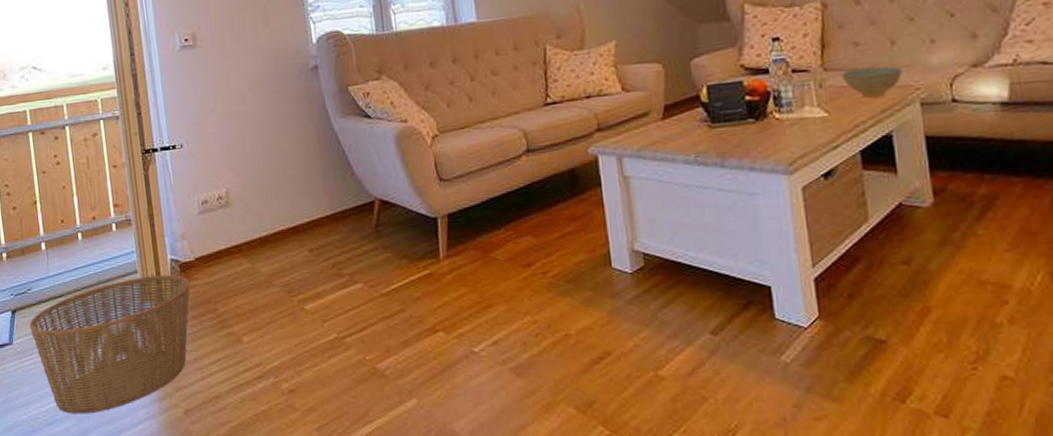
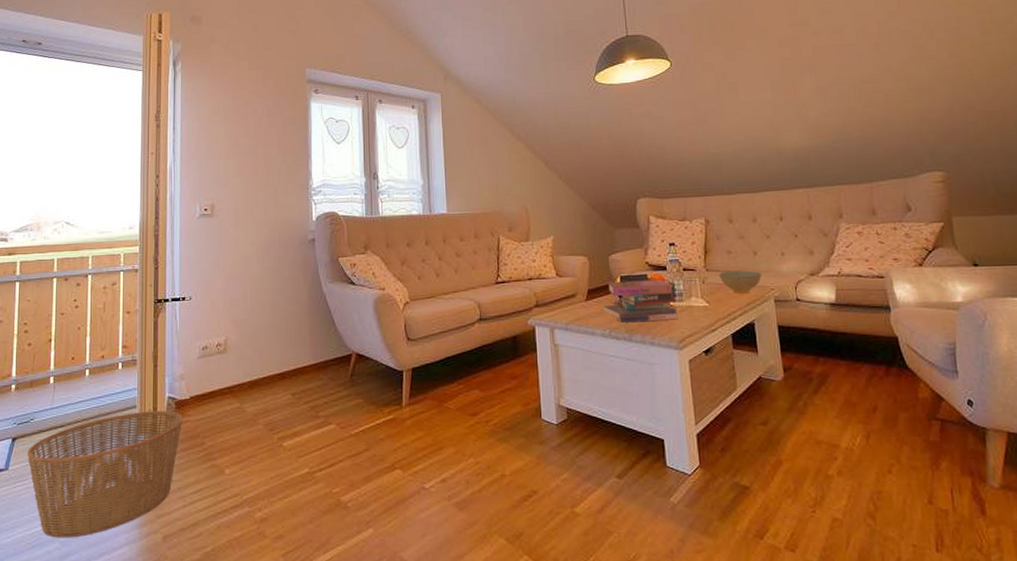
books: none [684,86,786,145] -> present [602,280,678,323]

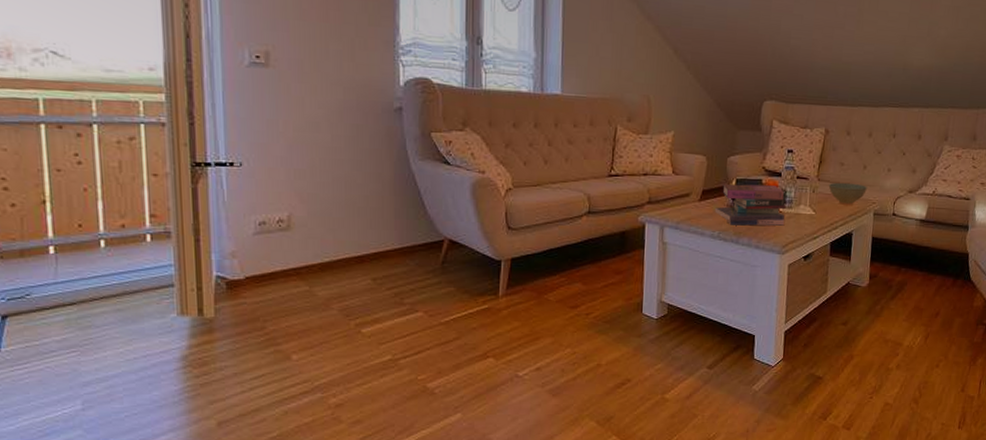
basket: present [27,411,183,538] -> none [25,290,237,425]

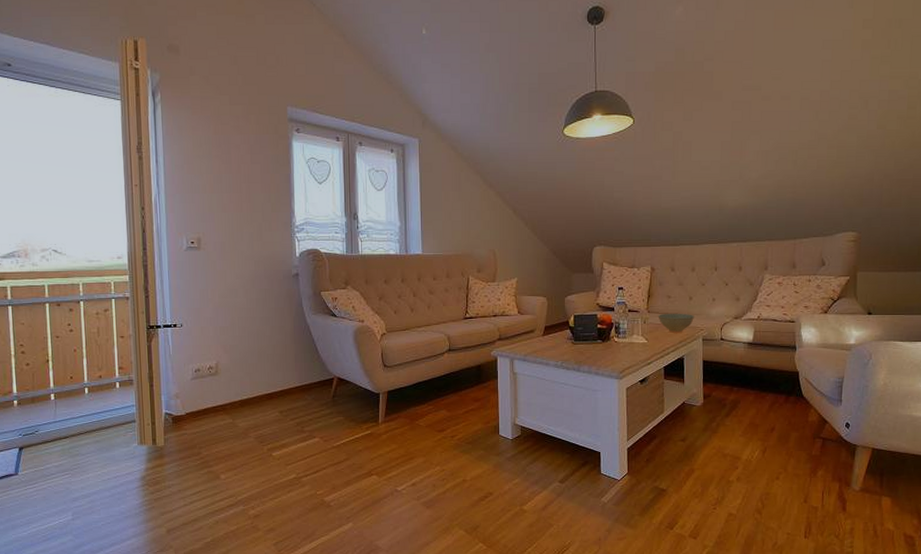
books: present [714,183,786,226] -> none [556,319,621,355]

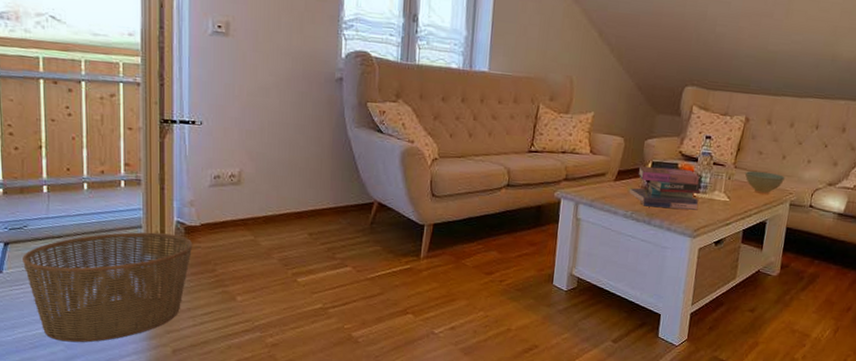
basket: none [35,425,180,532] -> present [22,232,193,343]
books: none [556,319,621,355] -> present [628,165,701,210]

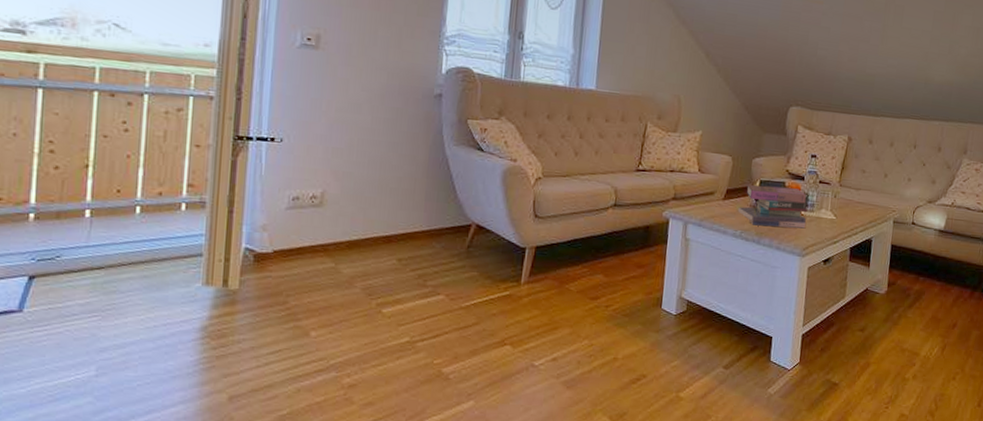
basket: present [22,232,193,343] -> none [50,260,263,393]
bowl: present [744,170,786,194] -> none [849,189,889,212]

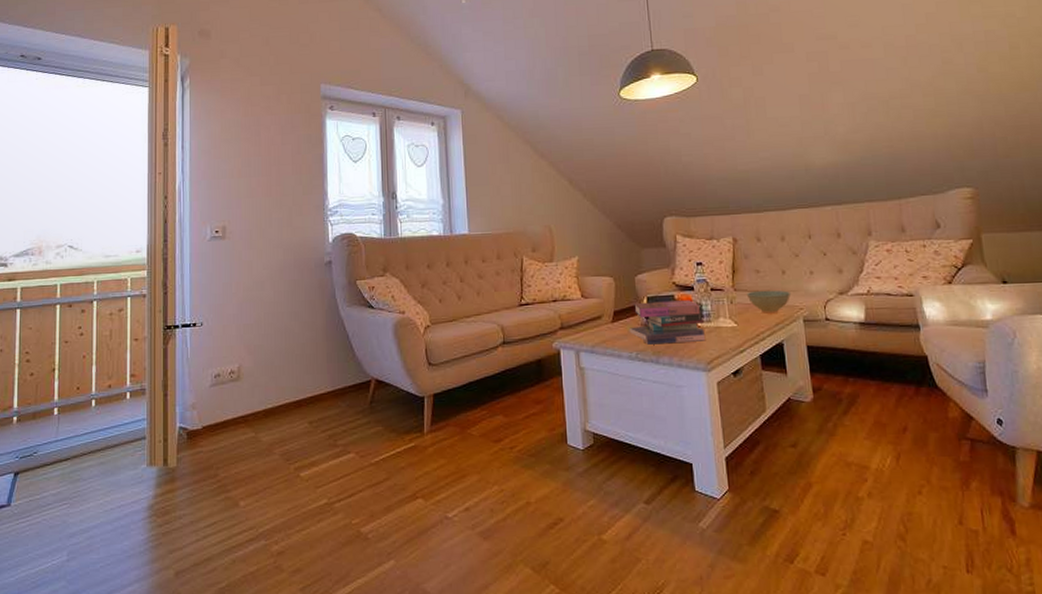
bowl: none [849,189,889,212] -> present [746,290,792,314]

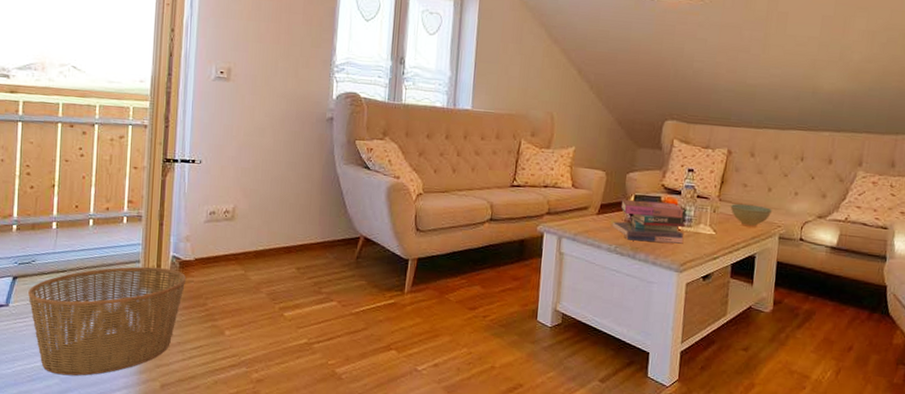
basket: none [31,441,195,576] -> present [28,266,187,376]

